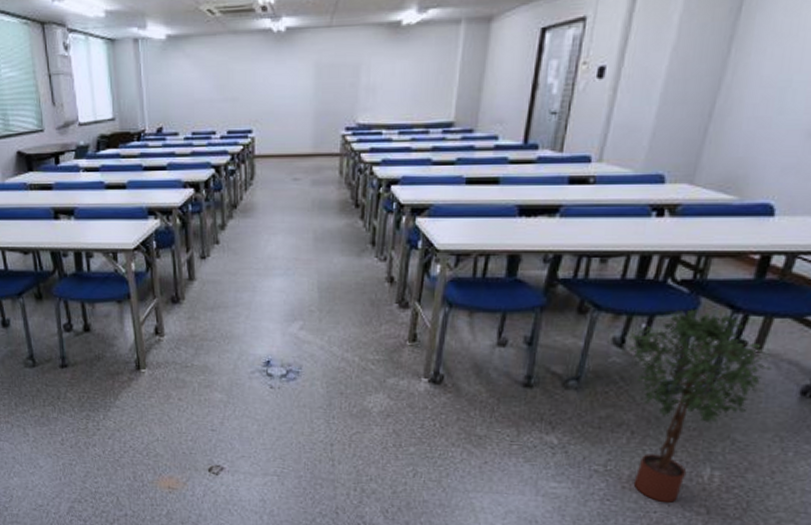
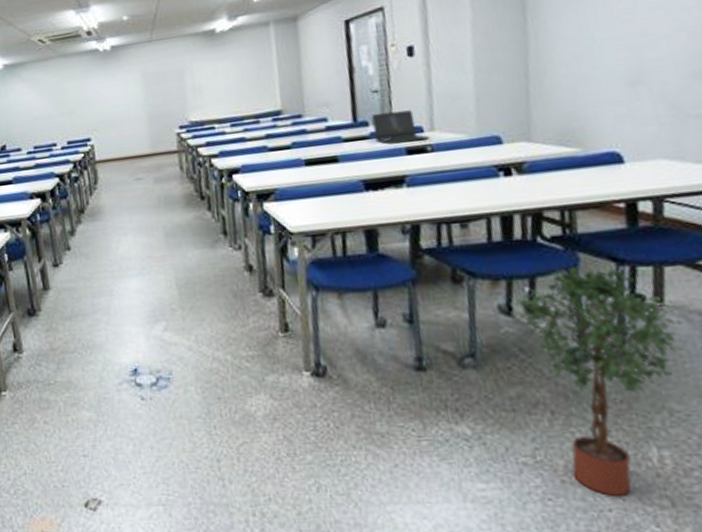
laptop computer: none [541,137,596,171] -> present [371,110,430,145]

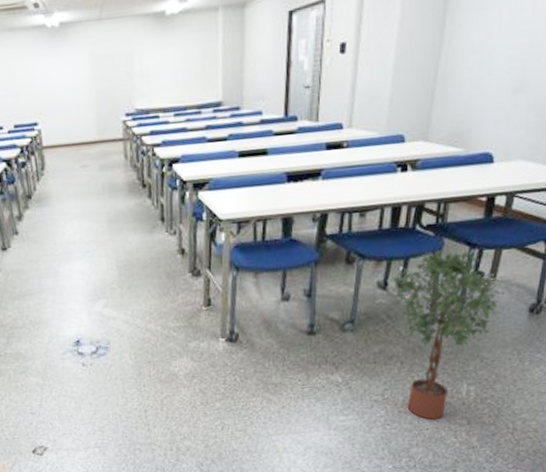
laptop computer: present [371,110,430,145] -> none [300,107,347,139]

